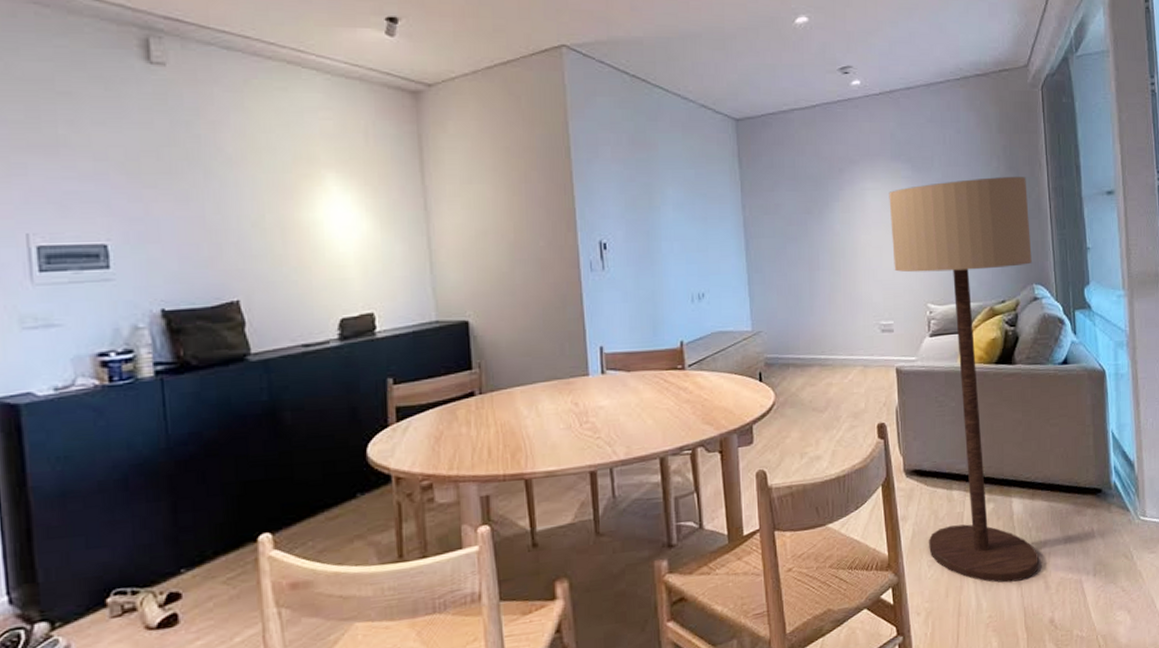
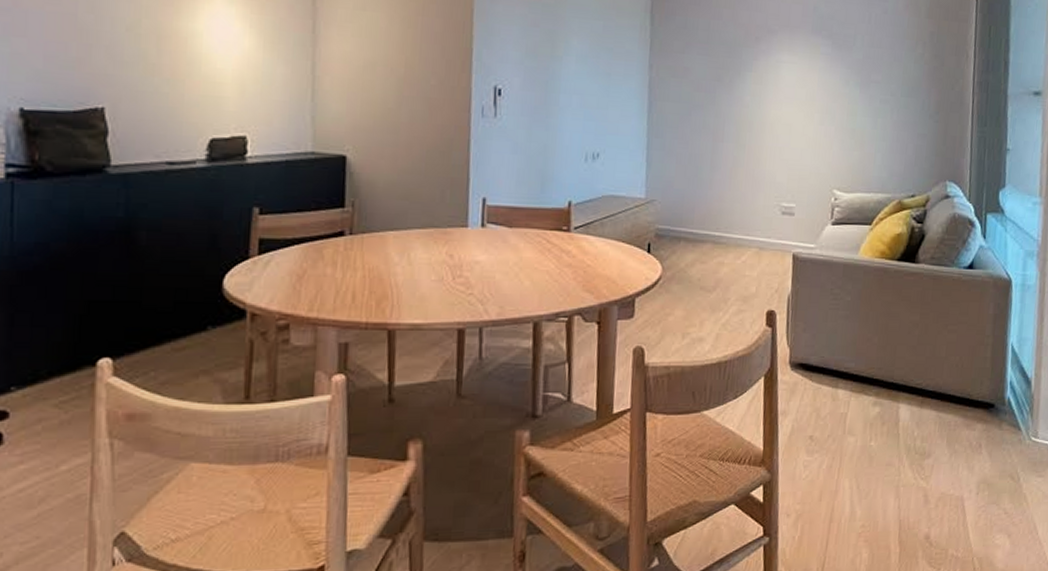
floor lamp: present [889,177,1039,583] -> none [802,63,951,492]

